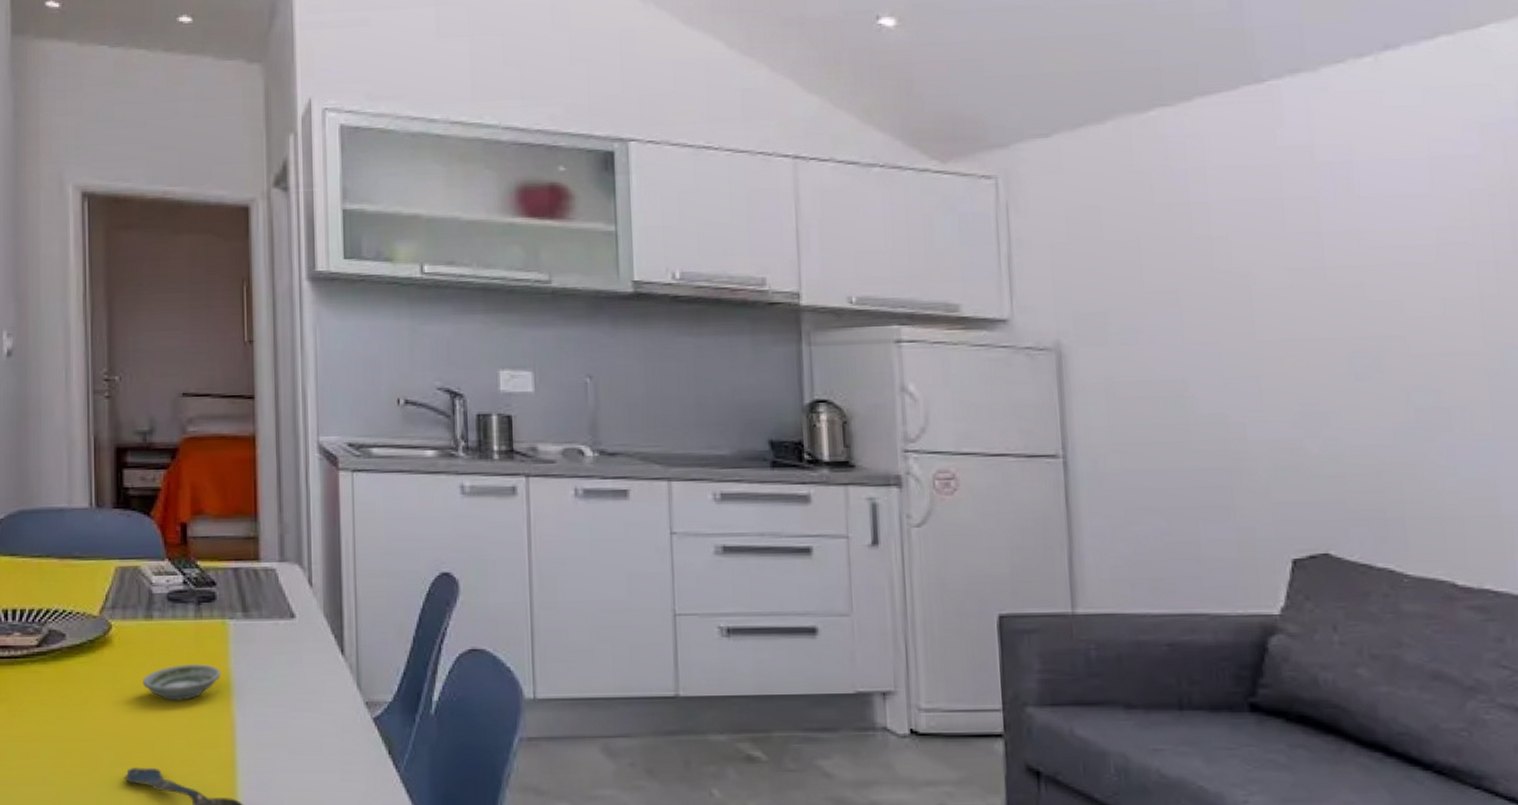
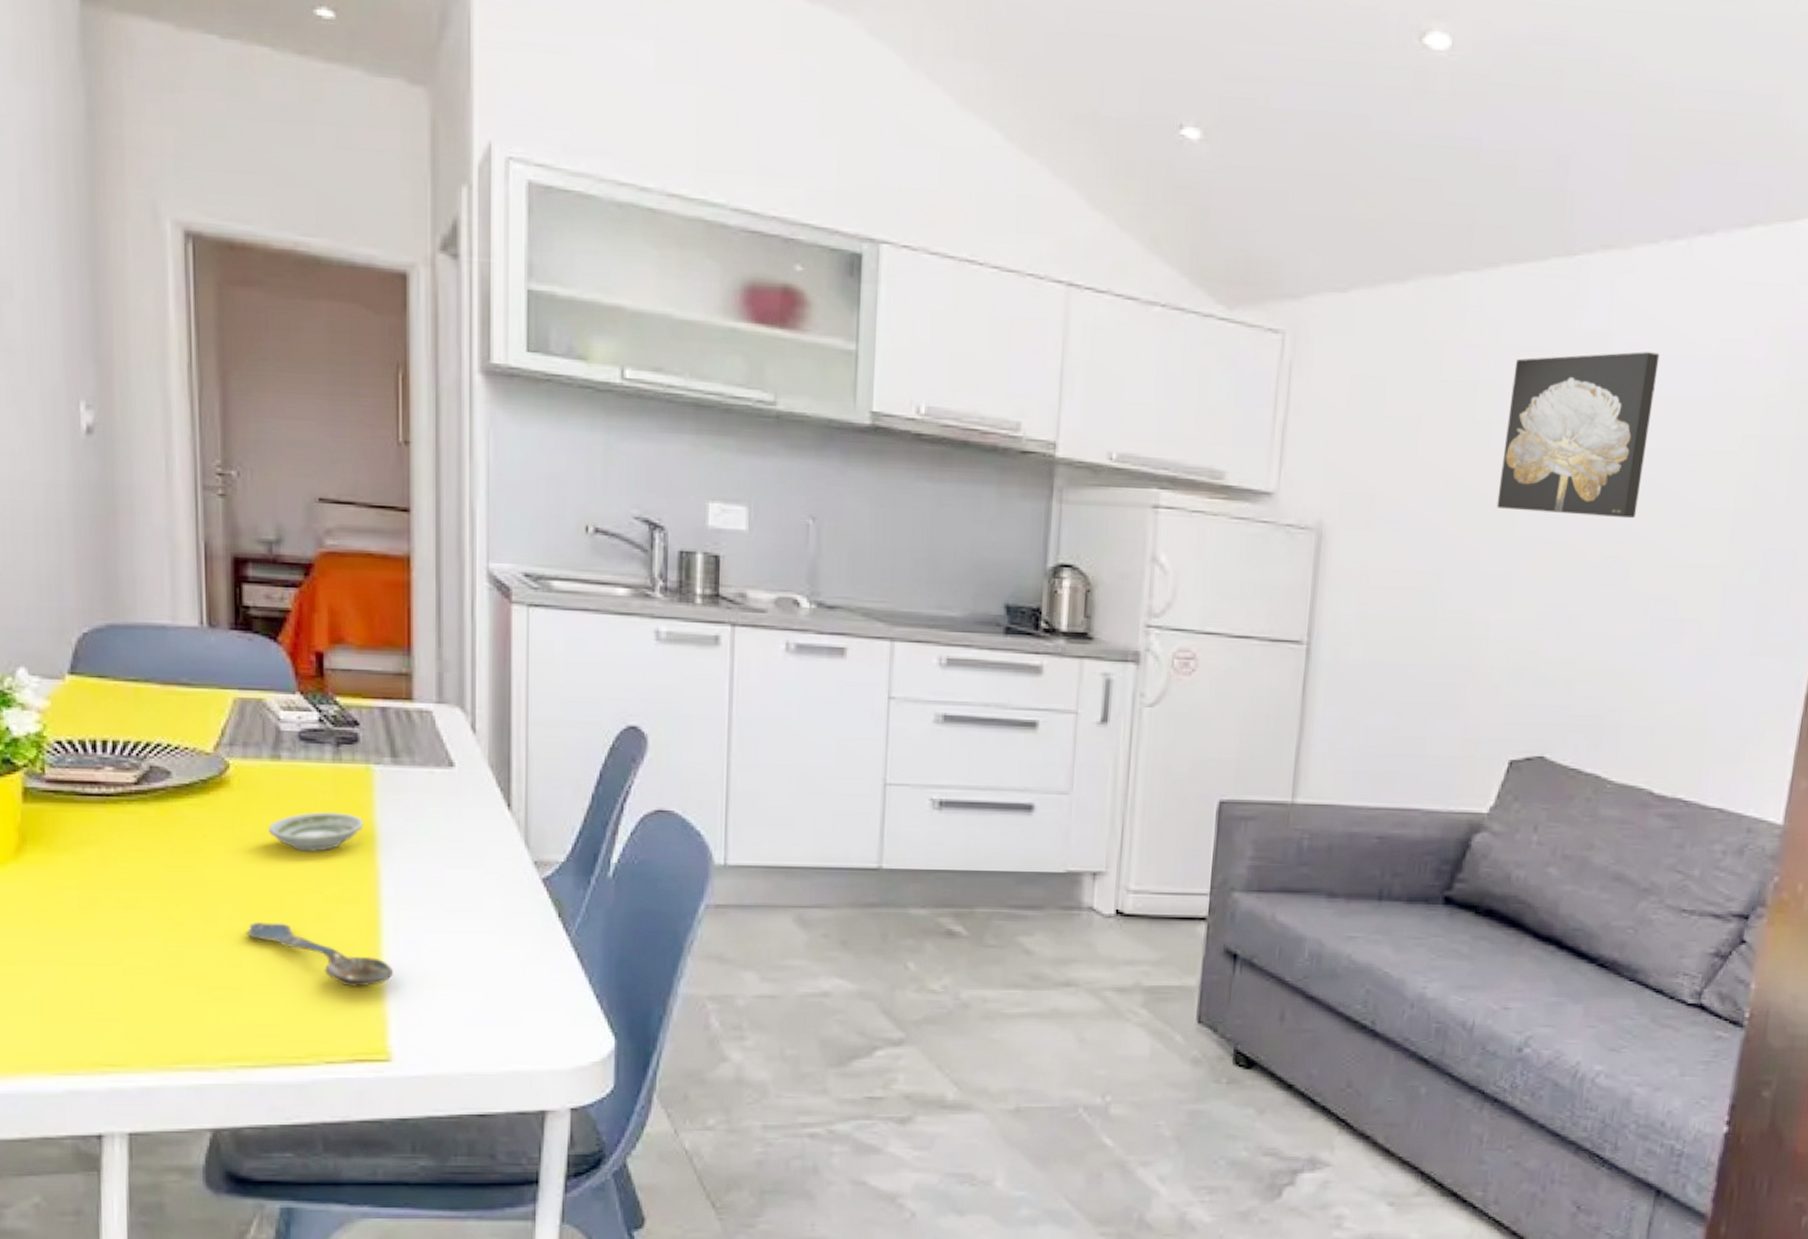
wall art: none [1224,159,1377,316] -> present [1496,351,1660,519]

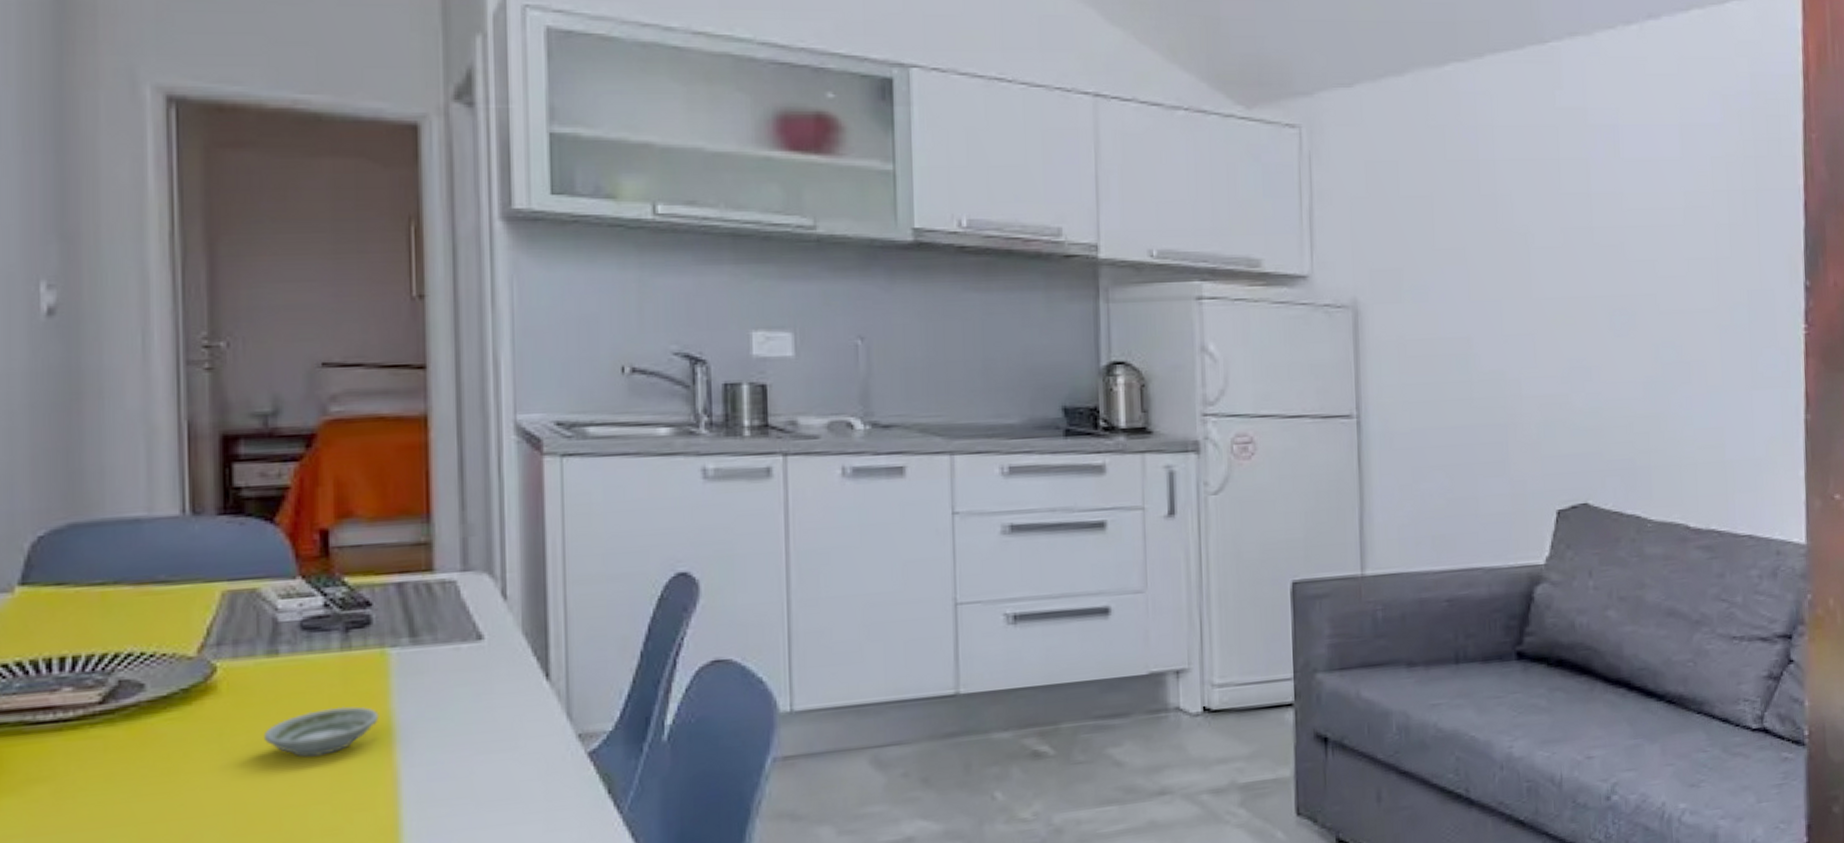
wall art: present [1496,351,1660,519] -> none [1509,123,1634,274]

